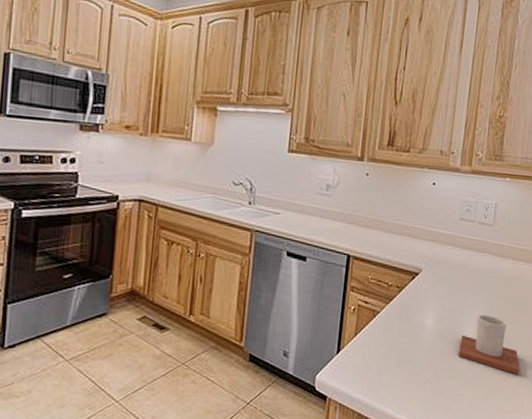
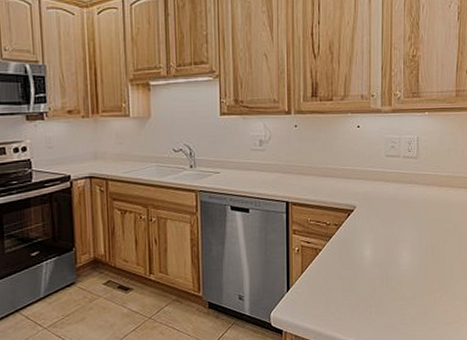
mug: present [458,314,520,375] -> none [398,239,455,290]

